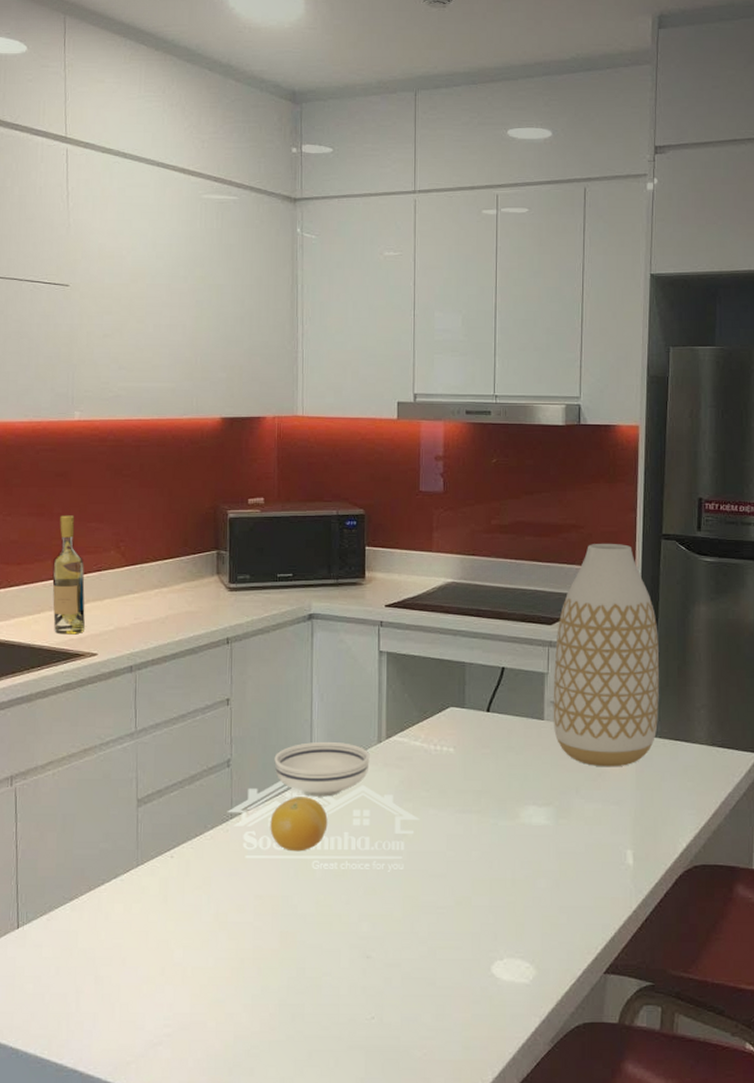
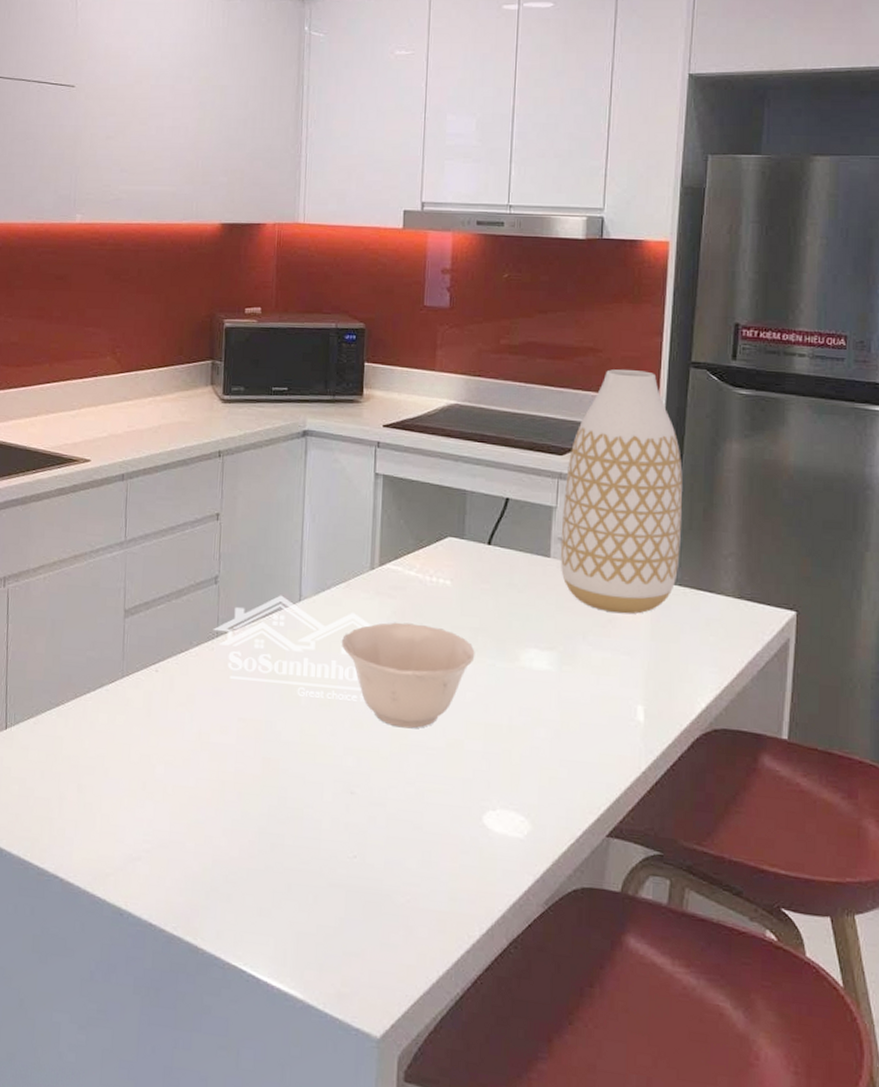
bottle: present [52,515,86,635] -> none [49,319,81,440]
fruit: present [270,797,328,852] -> none [256,619,315,677]
bowl: present [274,741,370,797] -> none [262,564,361,622]
bowl: none [352,791,479,891] -> present [341,622,475,729]

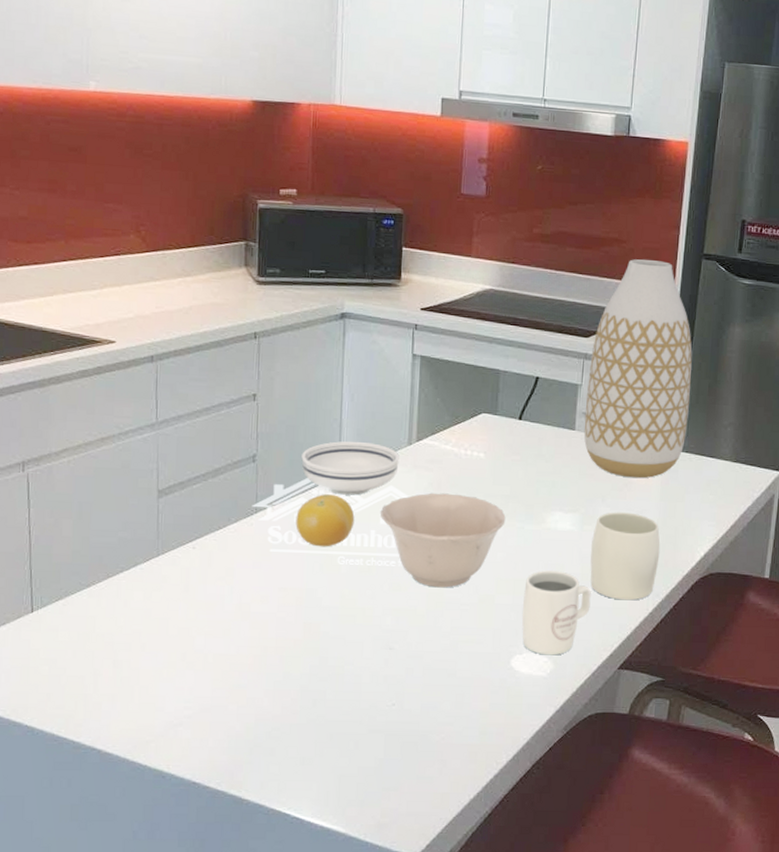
fruit: none [256,619,315,677] -> present [295,494,355,547]
bowl: none [262,564,361,622] -> present [301,441,399,495]
mug: none [494,715,573,815] -> present [521,570,591,656]
mug: none [571,651,653,756] -> present [590,512,661,601]

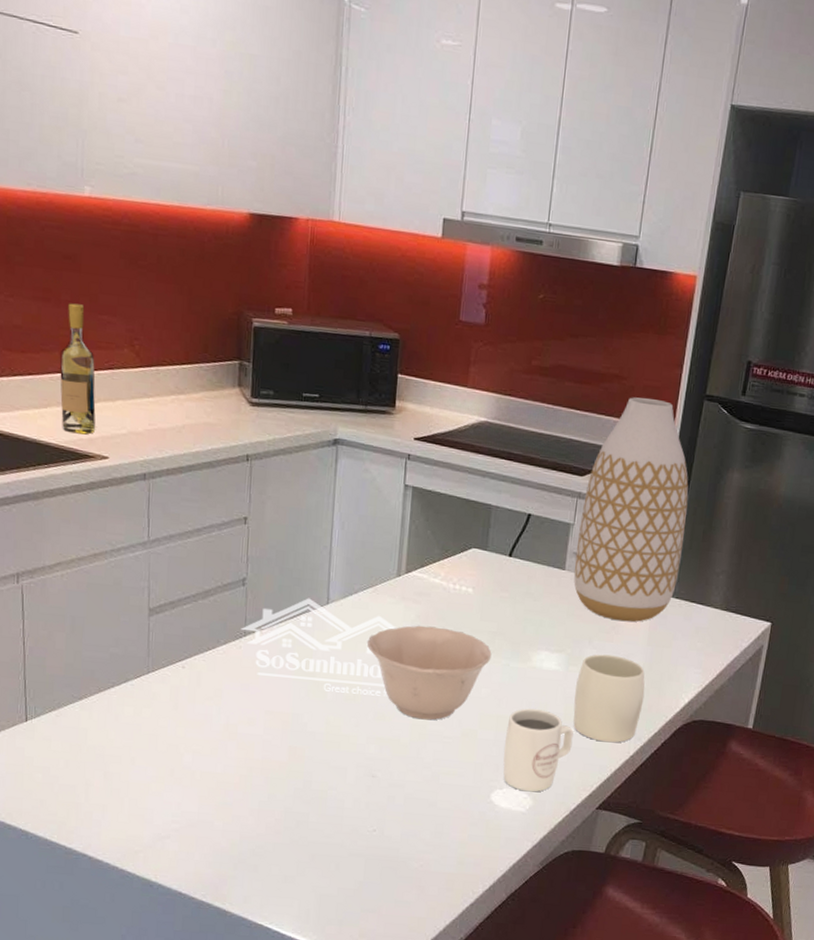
bottle: none [65,193,103,320] -> present [59,303,96,435]
fruit: present [295,494,355,547] -> none [283,621,342,674]
bowl: present [301,441,399,495] -> none [290,569,388,624]

